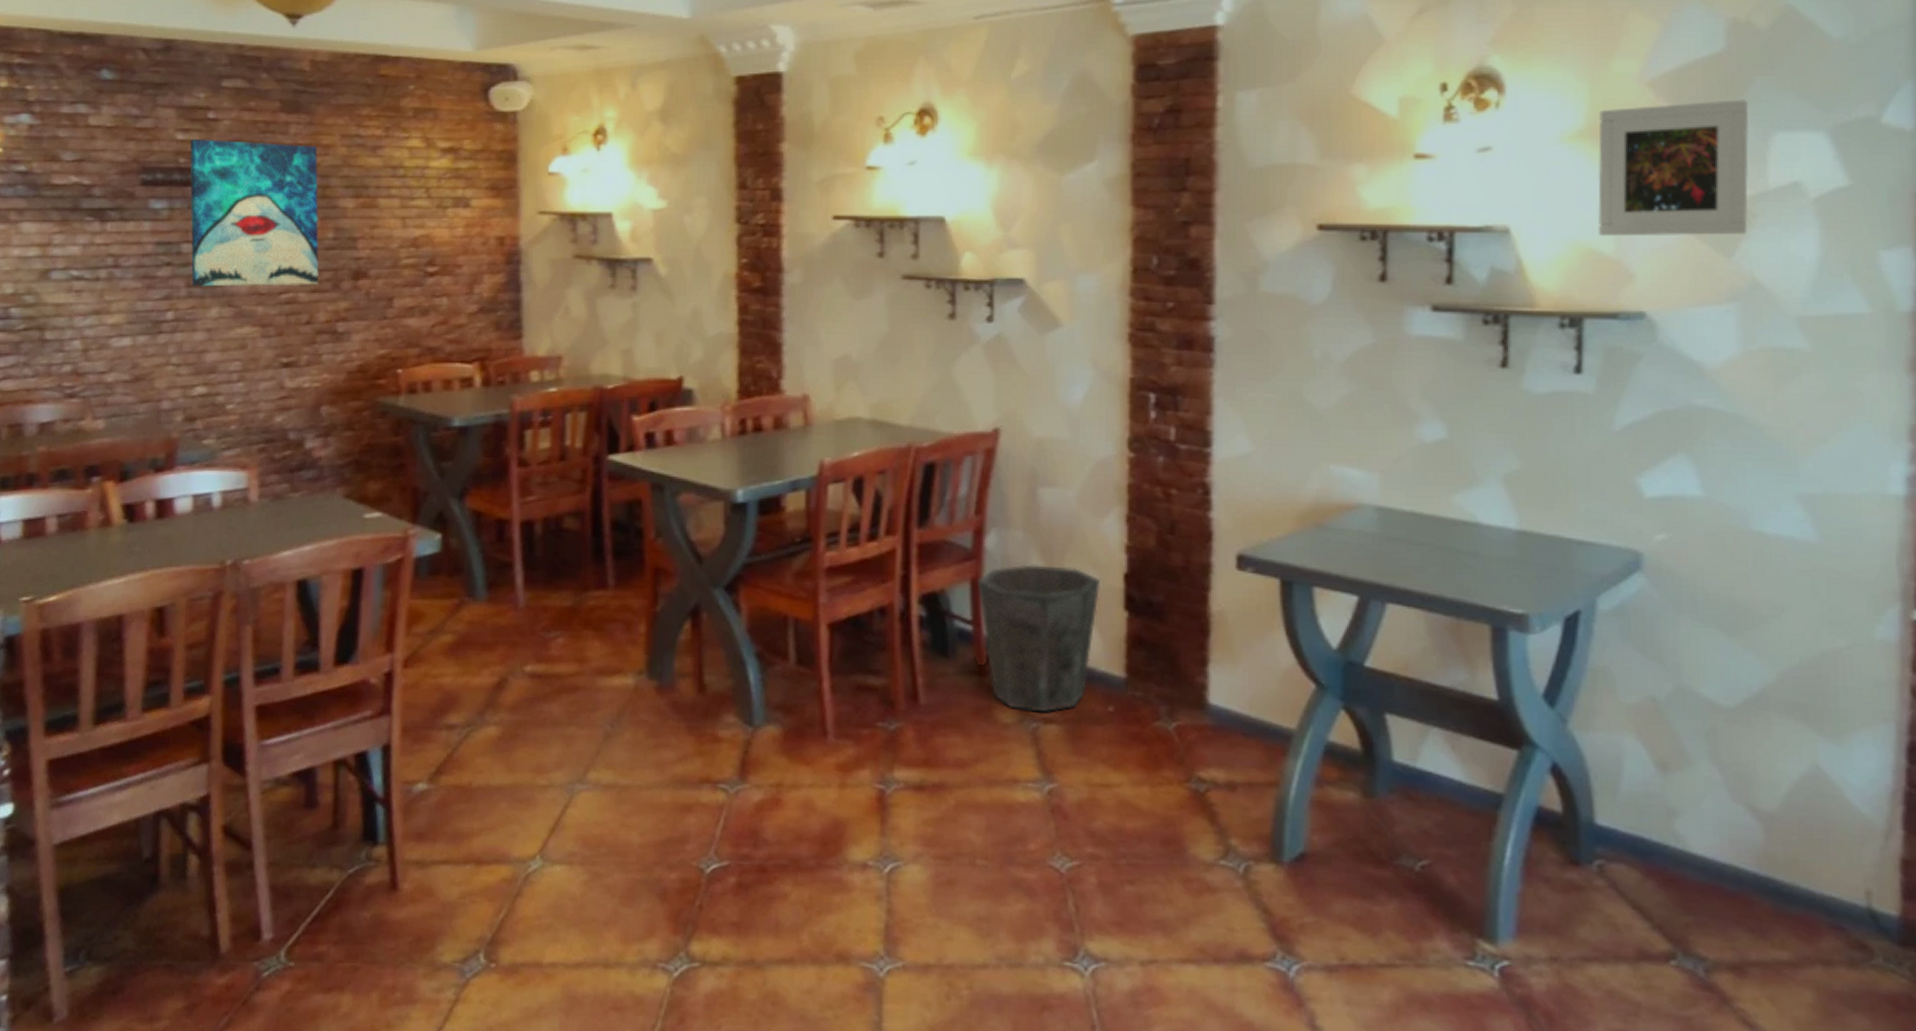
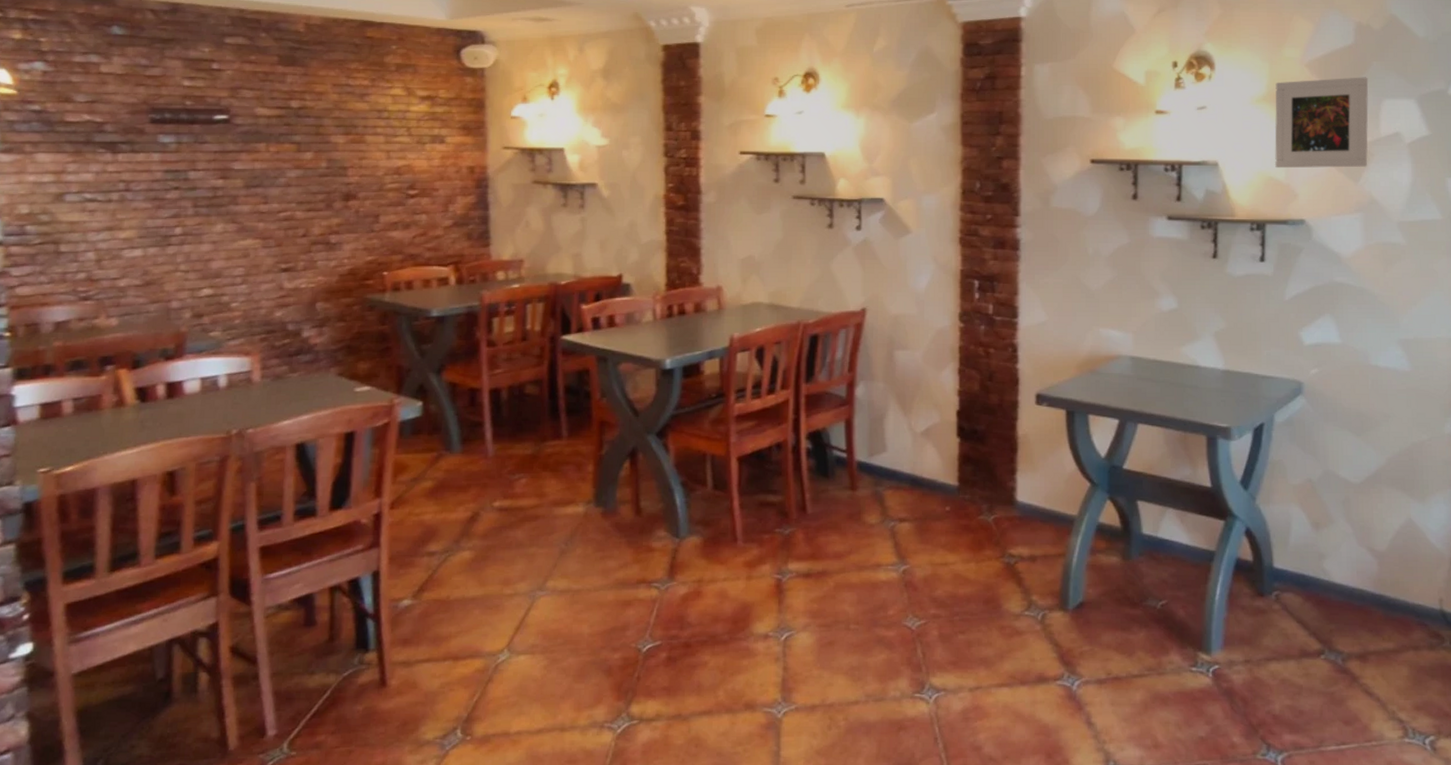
wall art: present [189,138,319,287] -> none [195,85,314,207]
waste bin: present [977,564,1100,713] -> none [850,407,939,515]

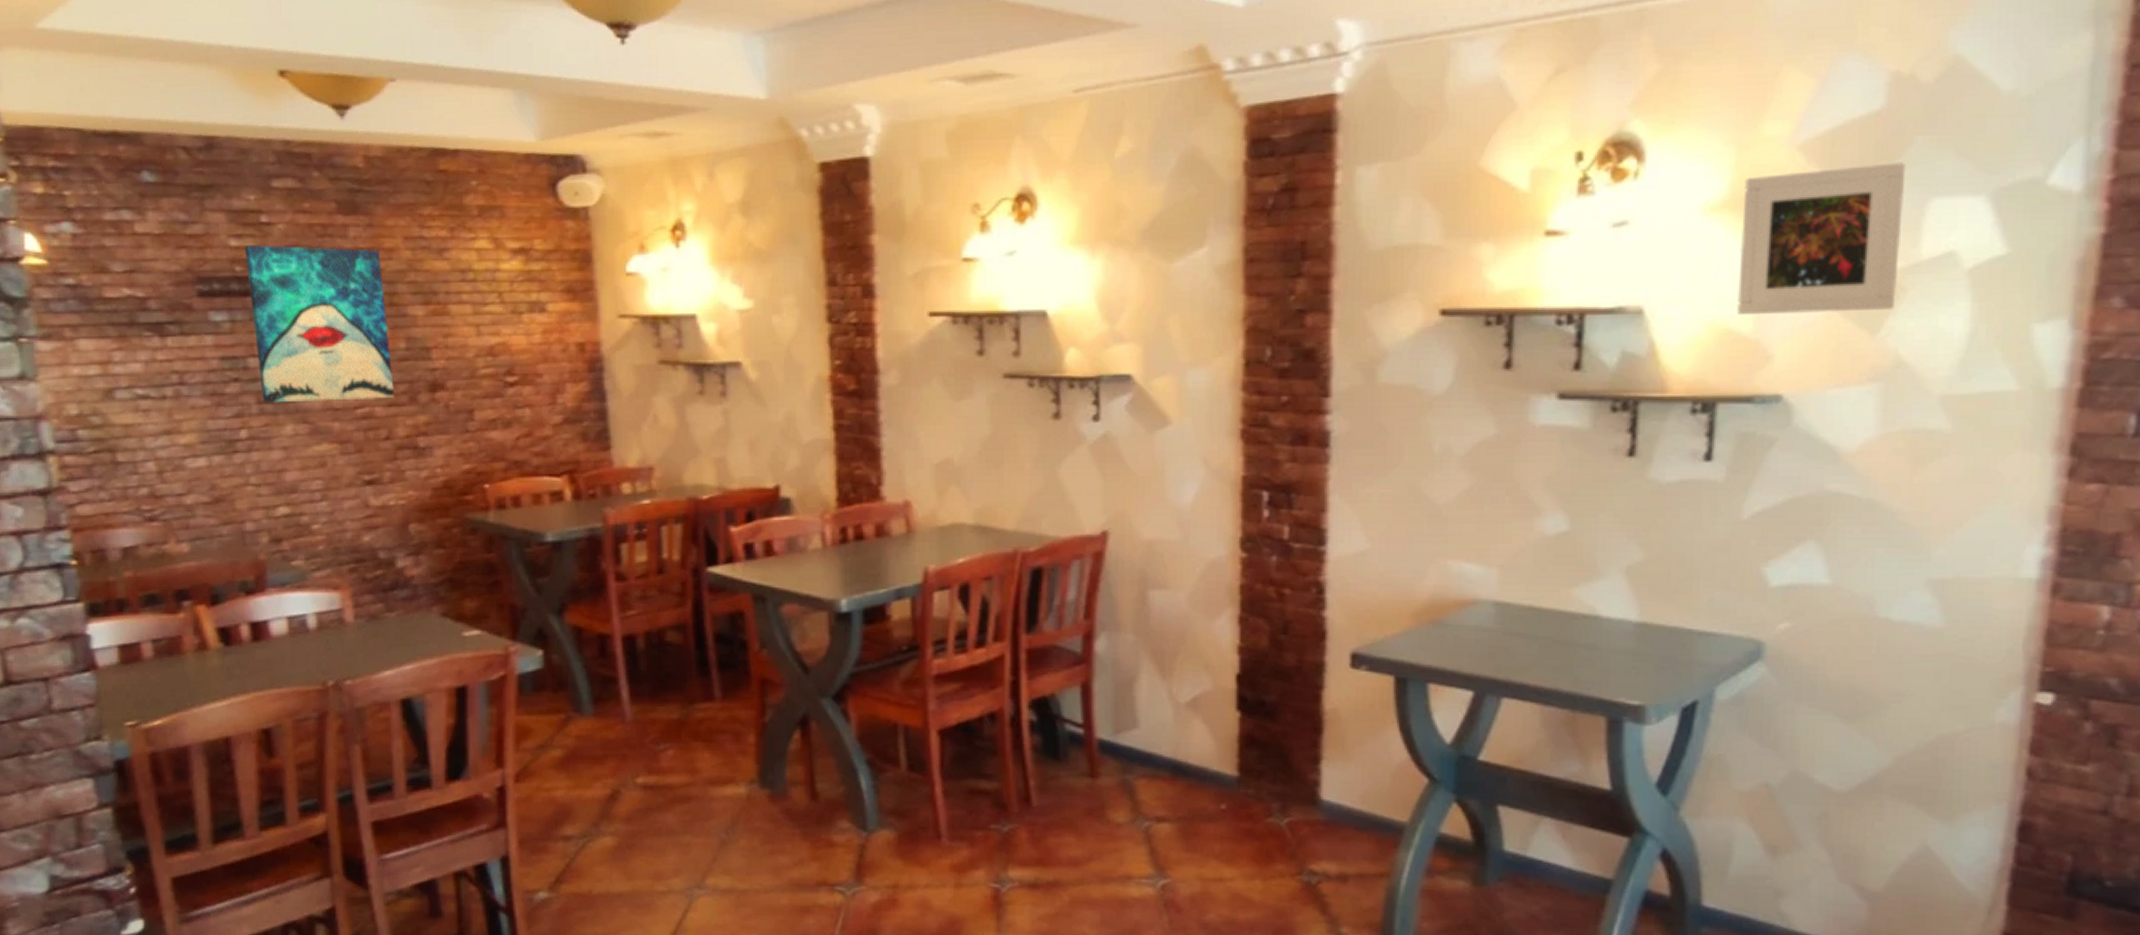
wall art: none [195,85,314,207] -> present [244,244,394,403]

